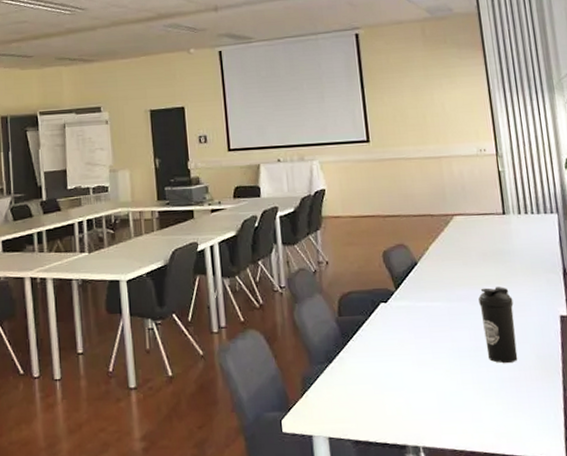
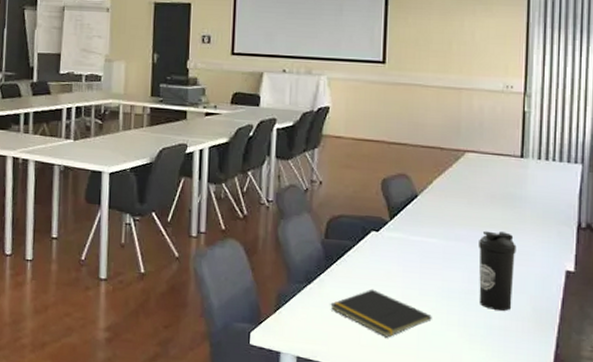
notepad: none [353,359,448,405] -> present [330,289,432,338]

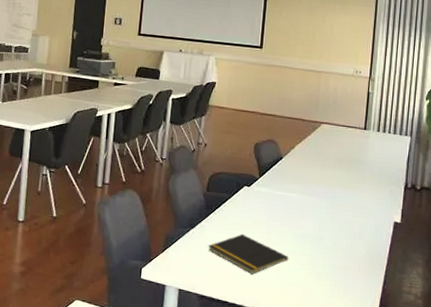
water bottle: present [479,230,517,311] -> none [326,188,357,254]

